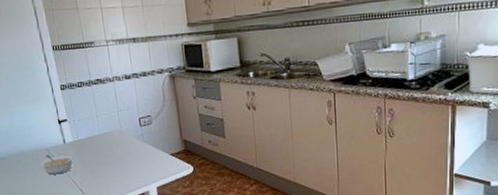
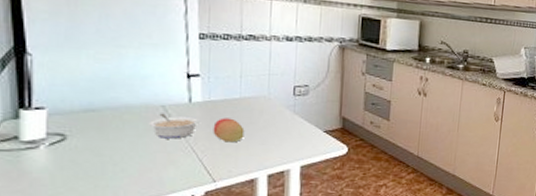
fruit: none [84,152,109,173] -> present [213,118,245,143]

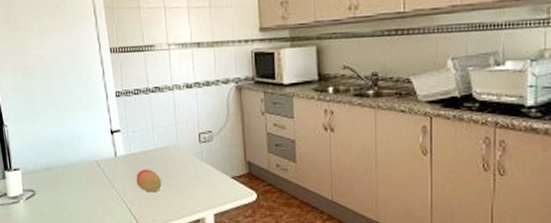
legume: present [148,113,200,139] -> none [88,168,125,191]

